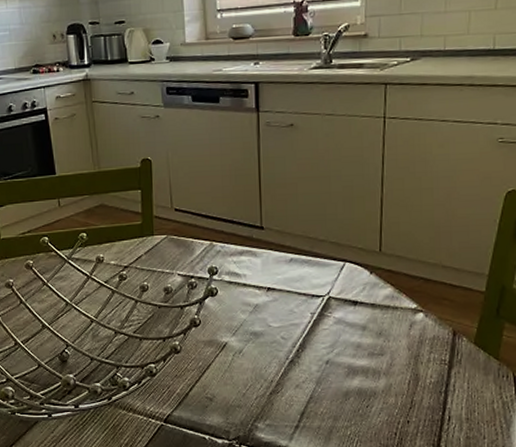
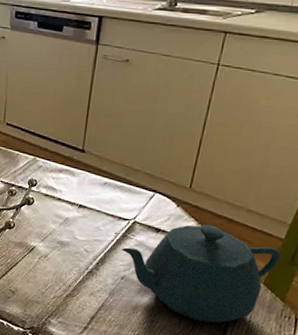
teapot: none [321,288,485,397] -> present [122,224,281,324]

